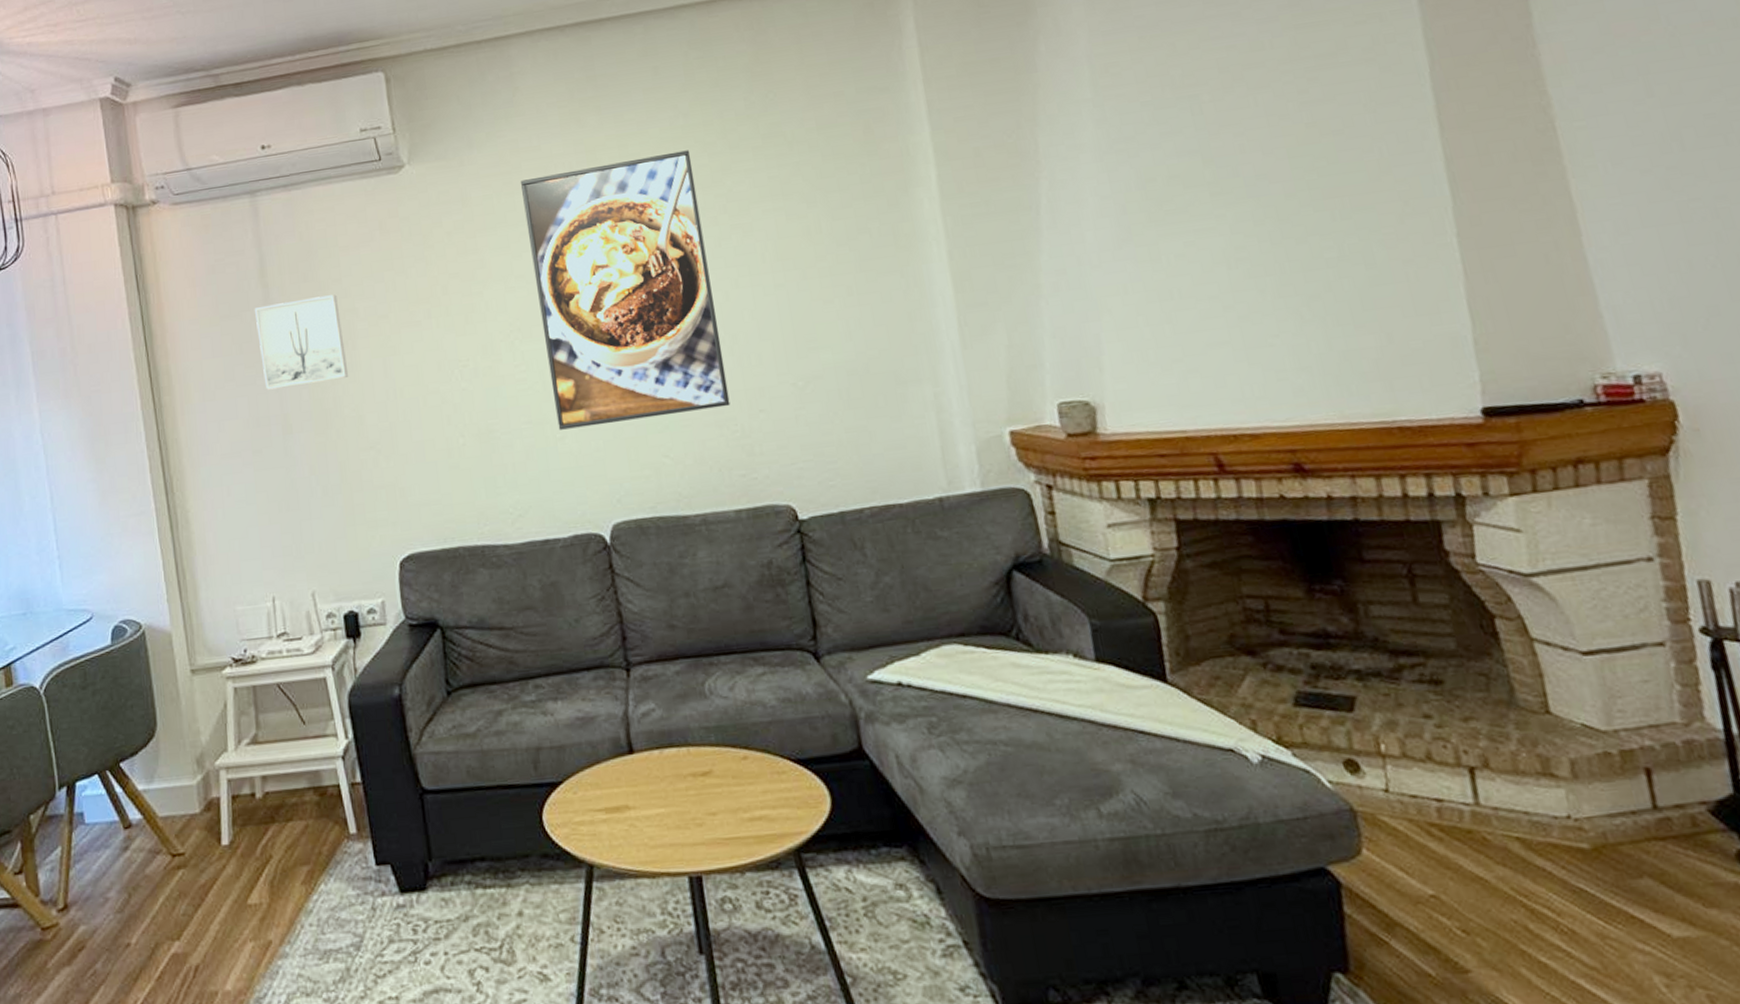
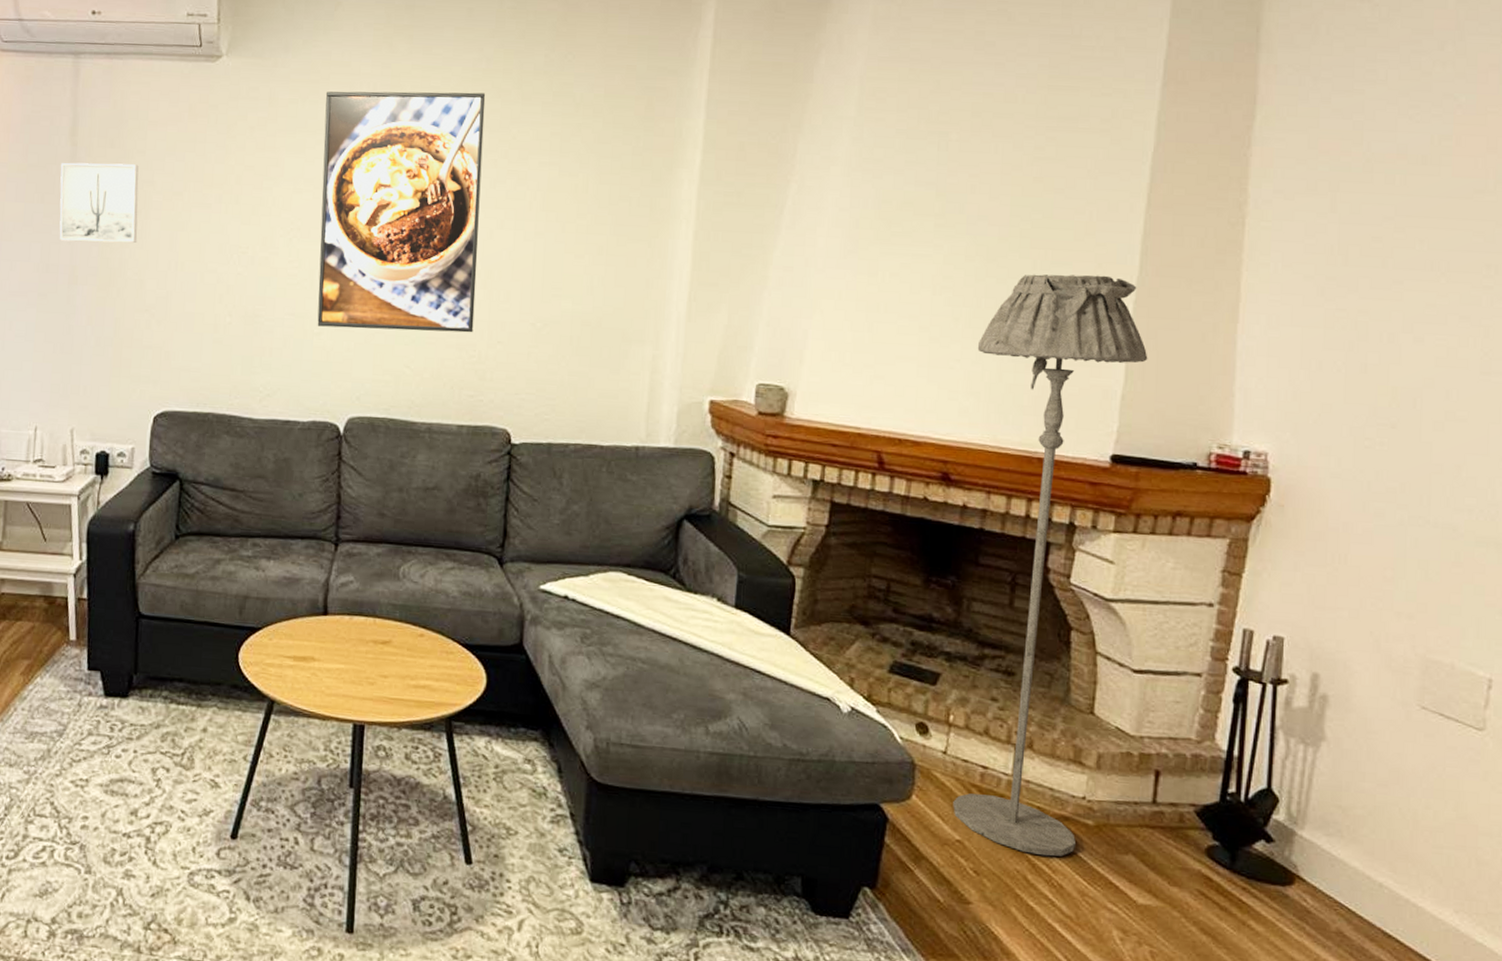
floor lamp: none [1294,212,1577,898] -> present [953,274,1148,857]

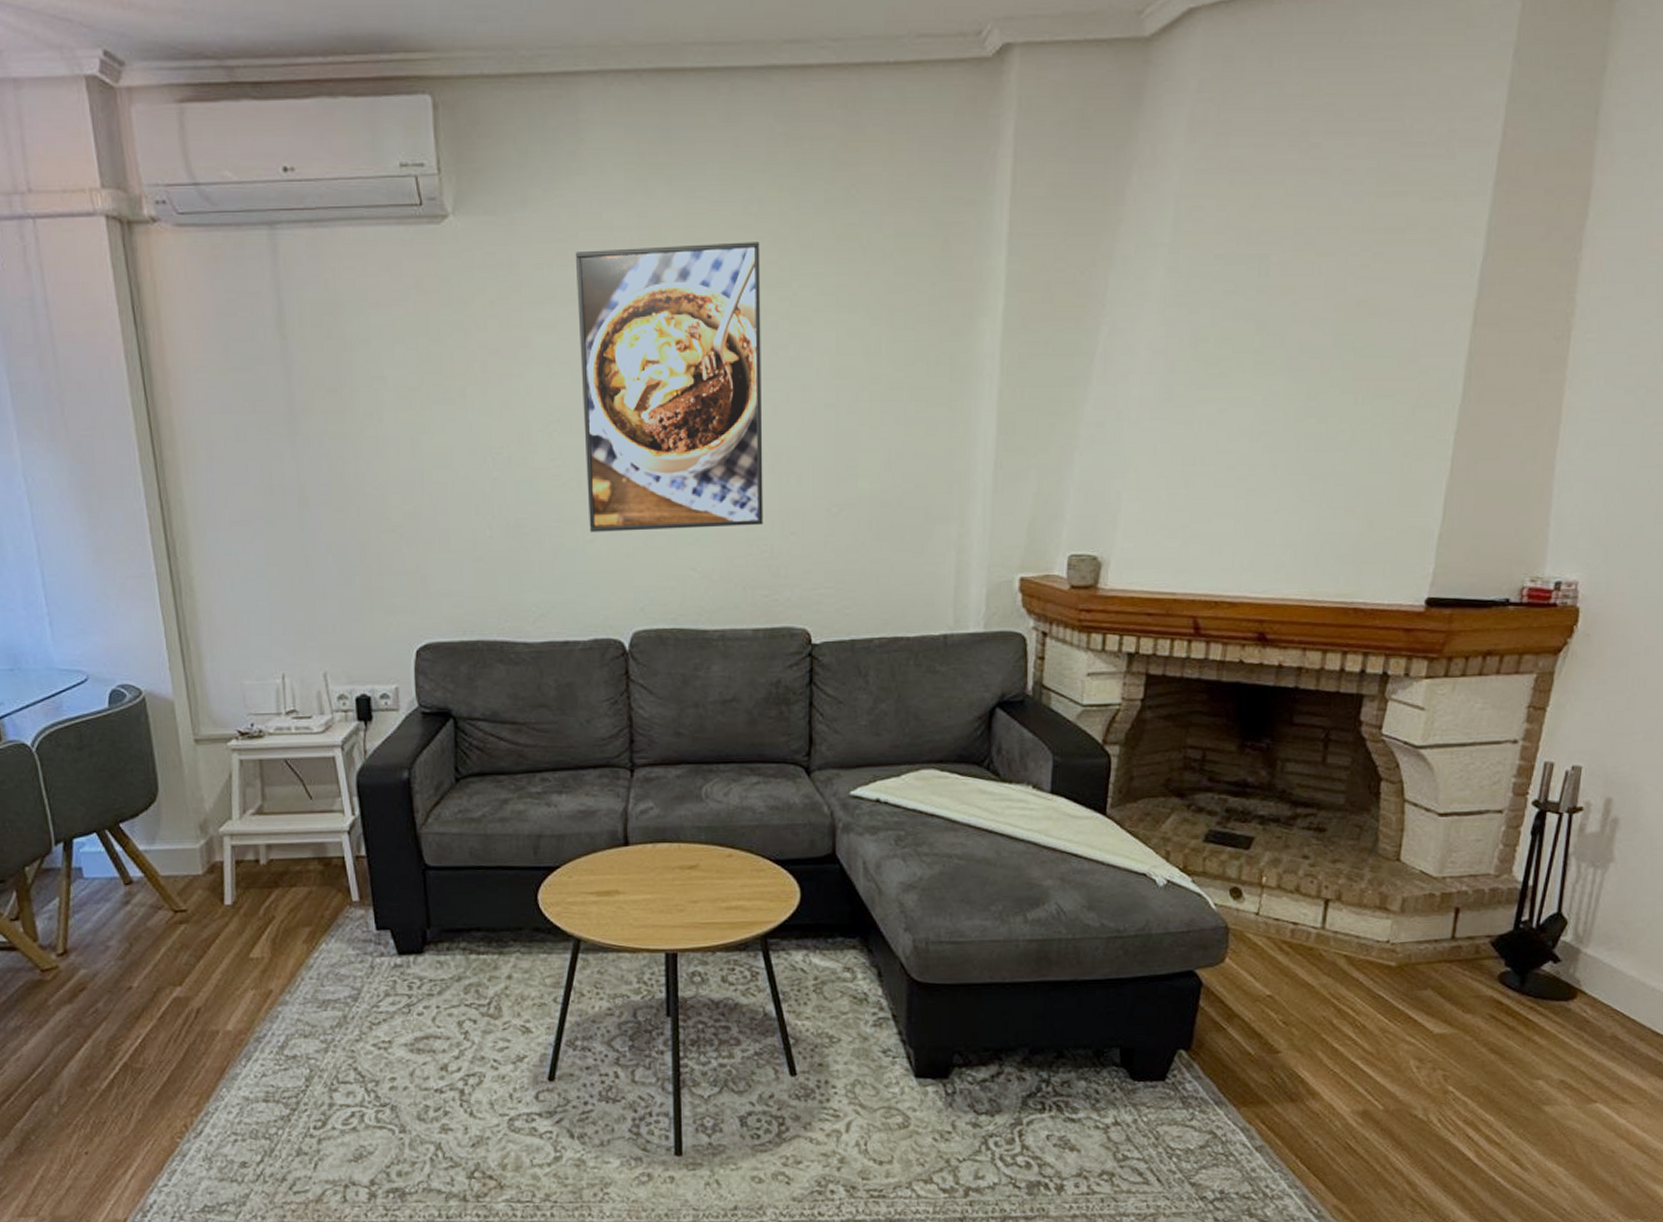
wall art: present [59,162,139,243] -> none [270,357,373,456]
floor lamp: present [953,274,1148,857] -> none [1264,405,1467,1001]

